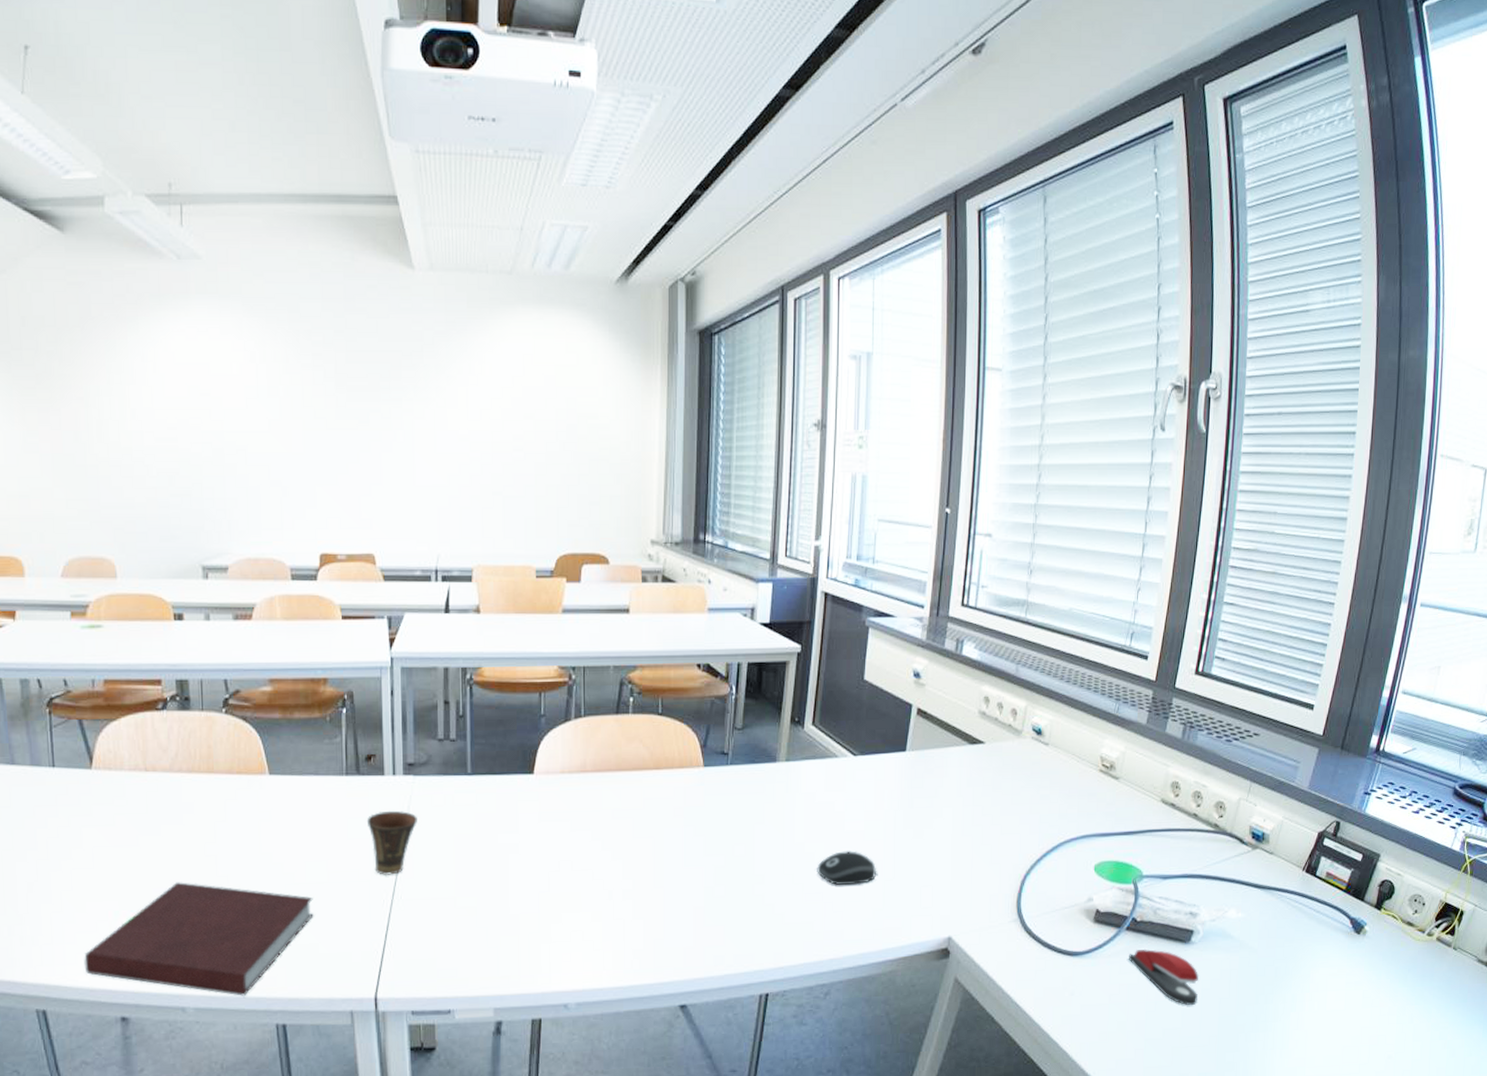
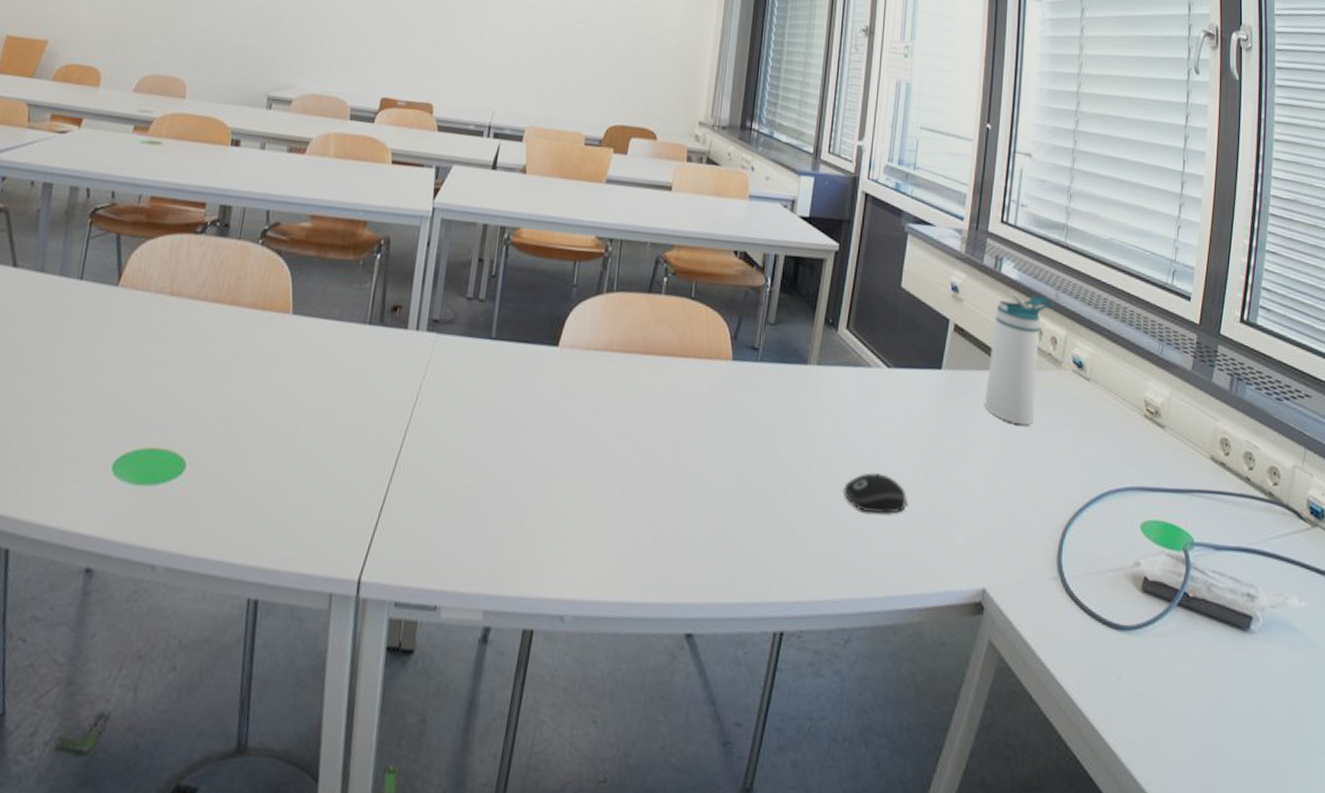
notebook: present [84,882,314,996] -> none [60,419,313,560]
cup: present [366,810,417,875] -> none [381,367,434,440]
water bottle: none [947,671,1015,793] -> present [984,291,1055,426]
stapler: present [1129,948,1200,1006] -> none [1182,631,1262,711]

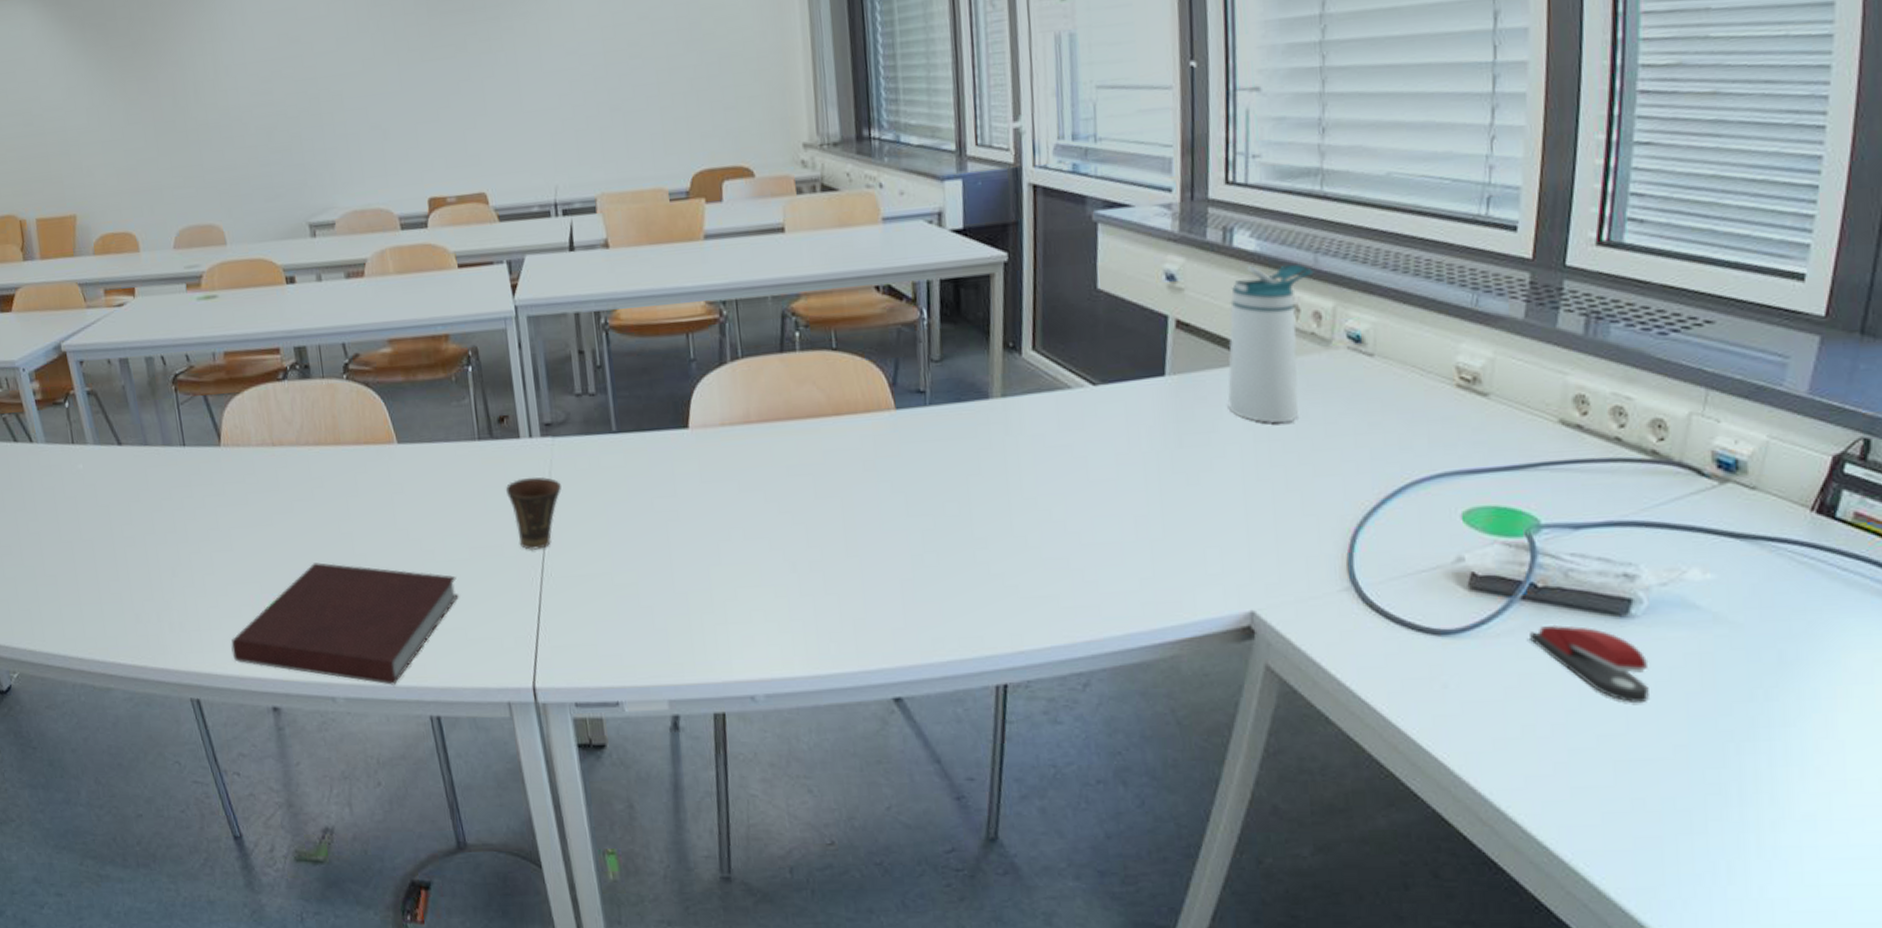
notebook: none [60,419,313,560] -> present [231,562,459,685]
cup: none [381,367,434,440] -> present [505,477,561,550]
computer mouse: present [843,473,907,515] -> none [1056,504,1140,548]
stapler: none [1182,631,1262,711] -> present [1530,624,1649,704]

